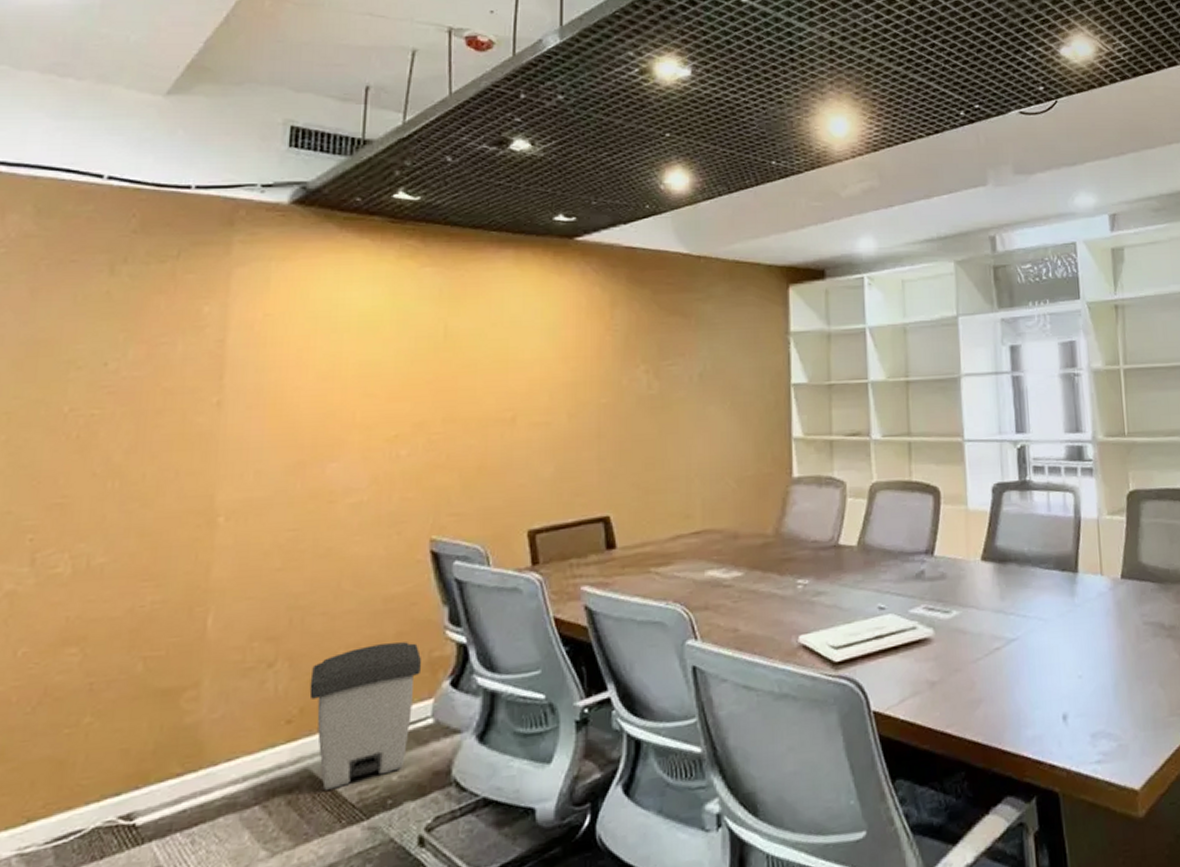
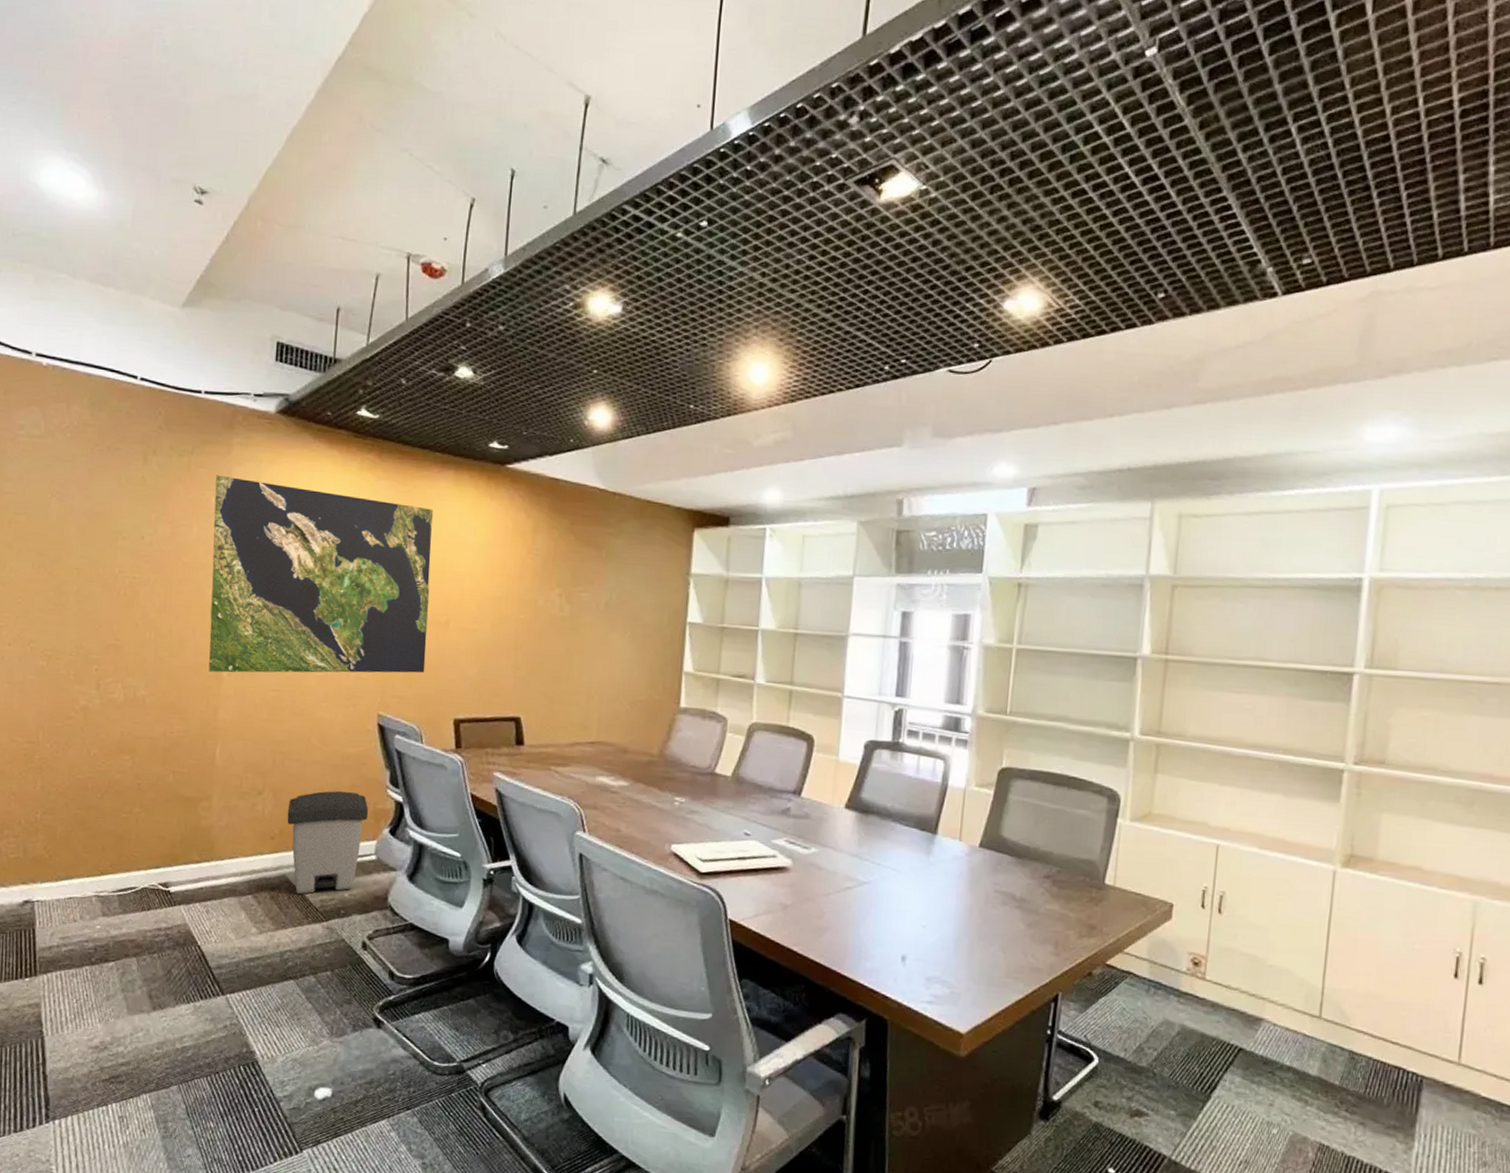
world map: none [198,280,492,519] -> present [209,475,434,673]

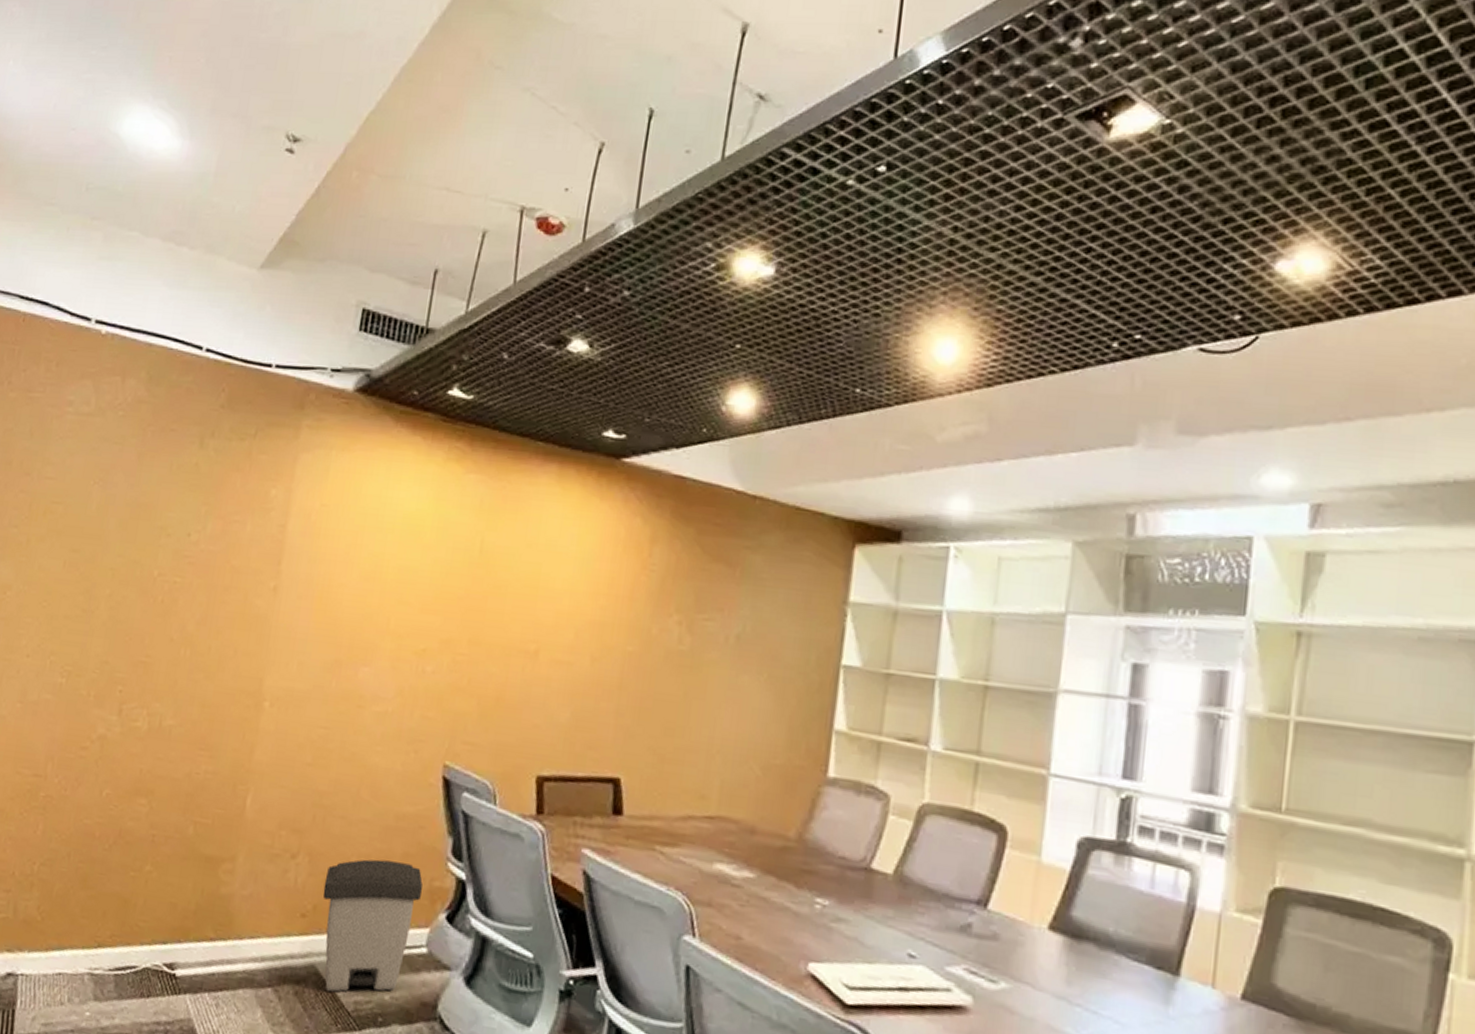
world map: present [209,475,434,673] -> none [248,463,531,715]

